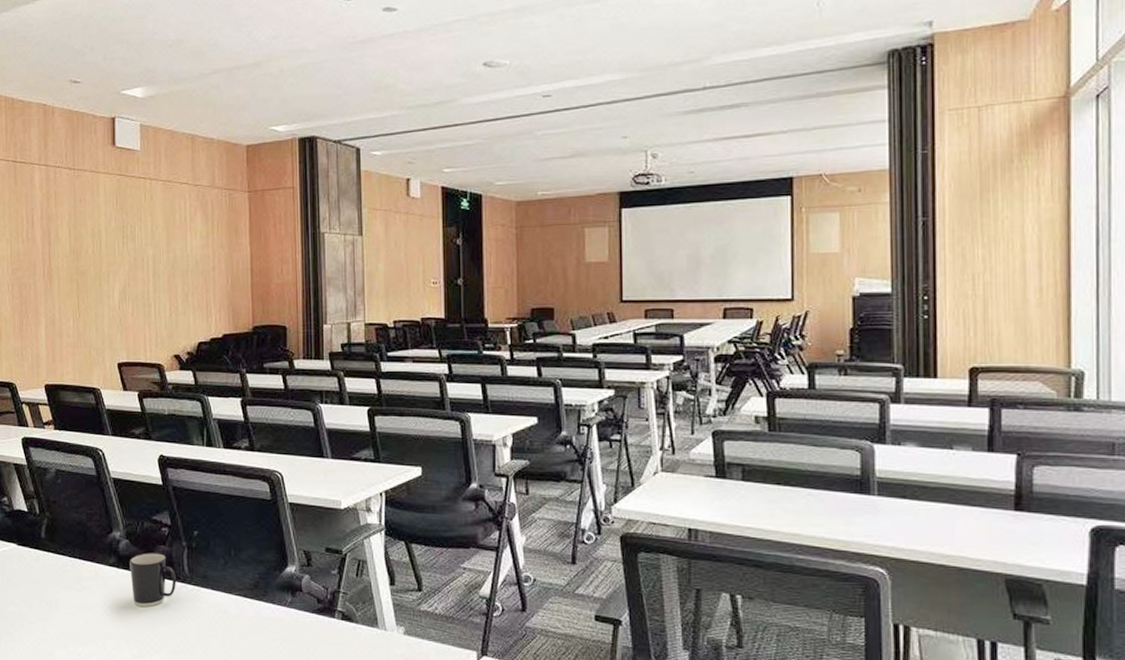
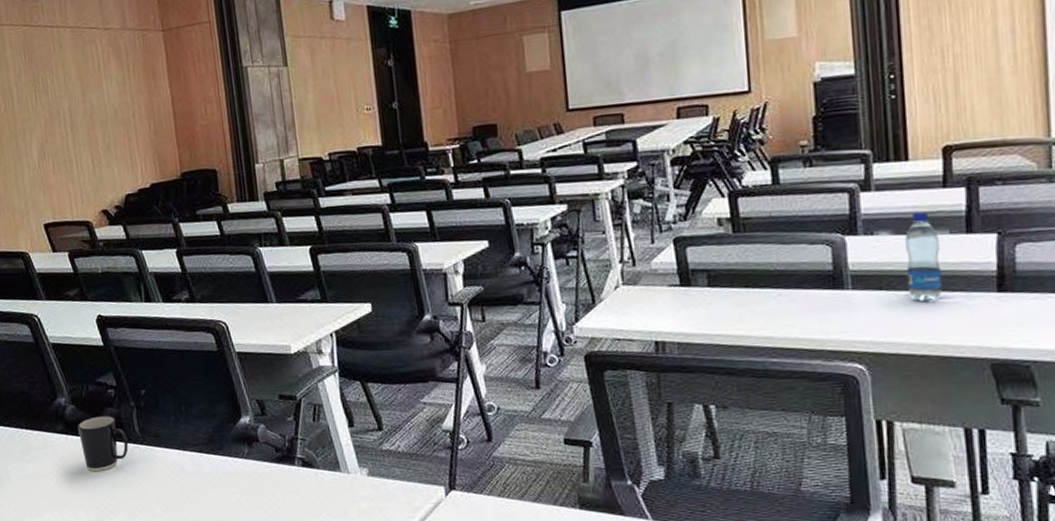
bottle: none [929,428,963,514] -> present [905,212,942,302]

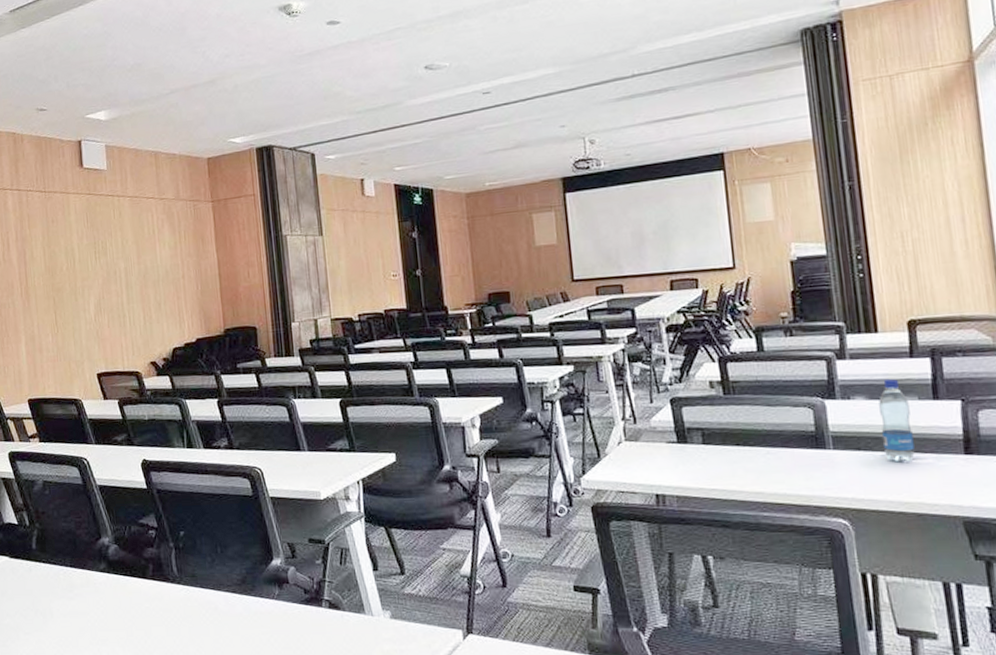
mug: present [77,416,129,472] -> none [119,556,167,610]

